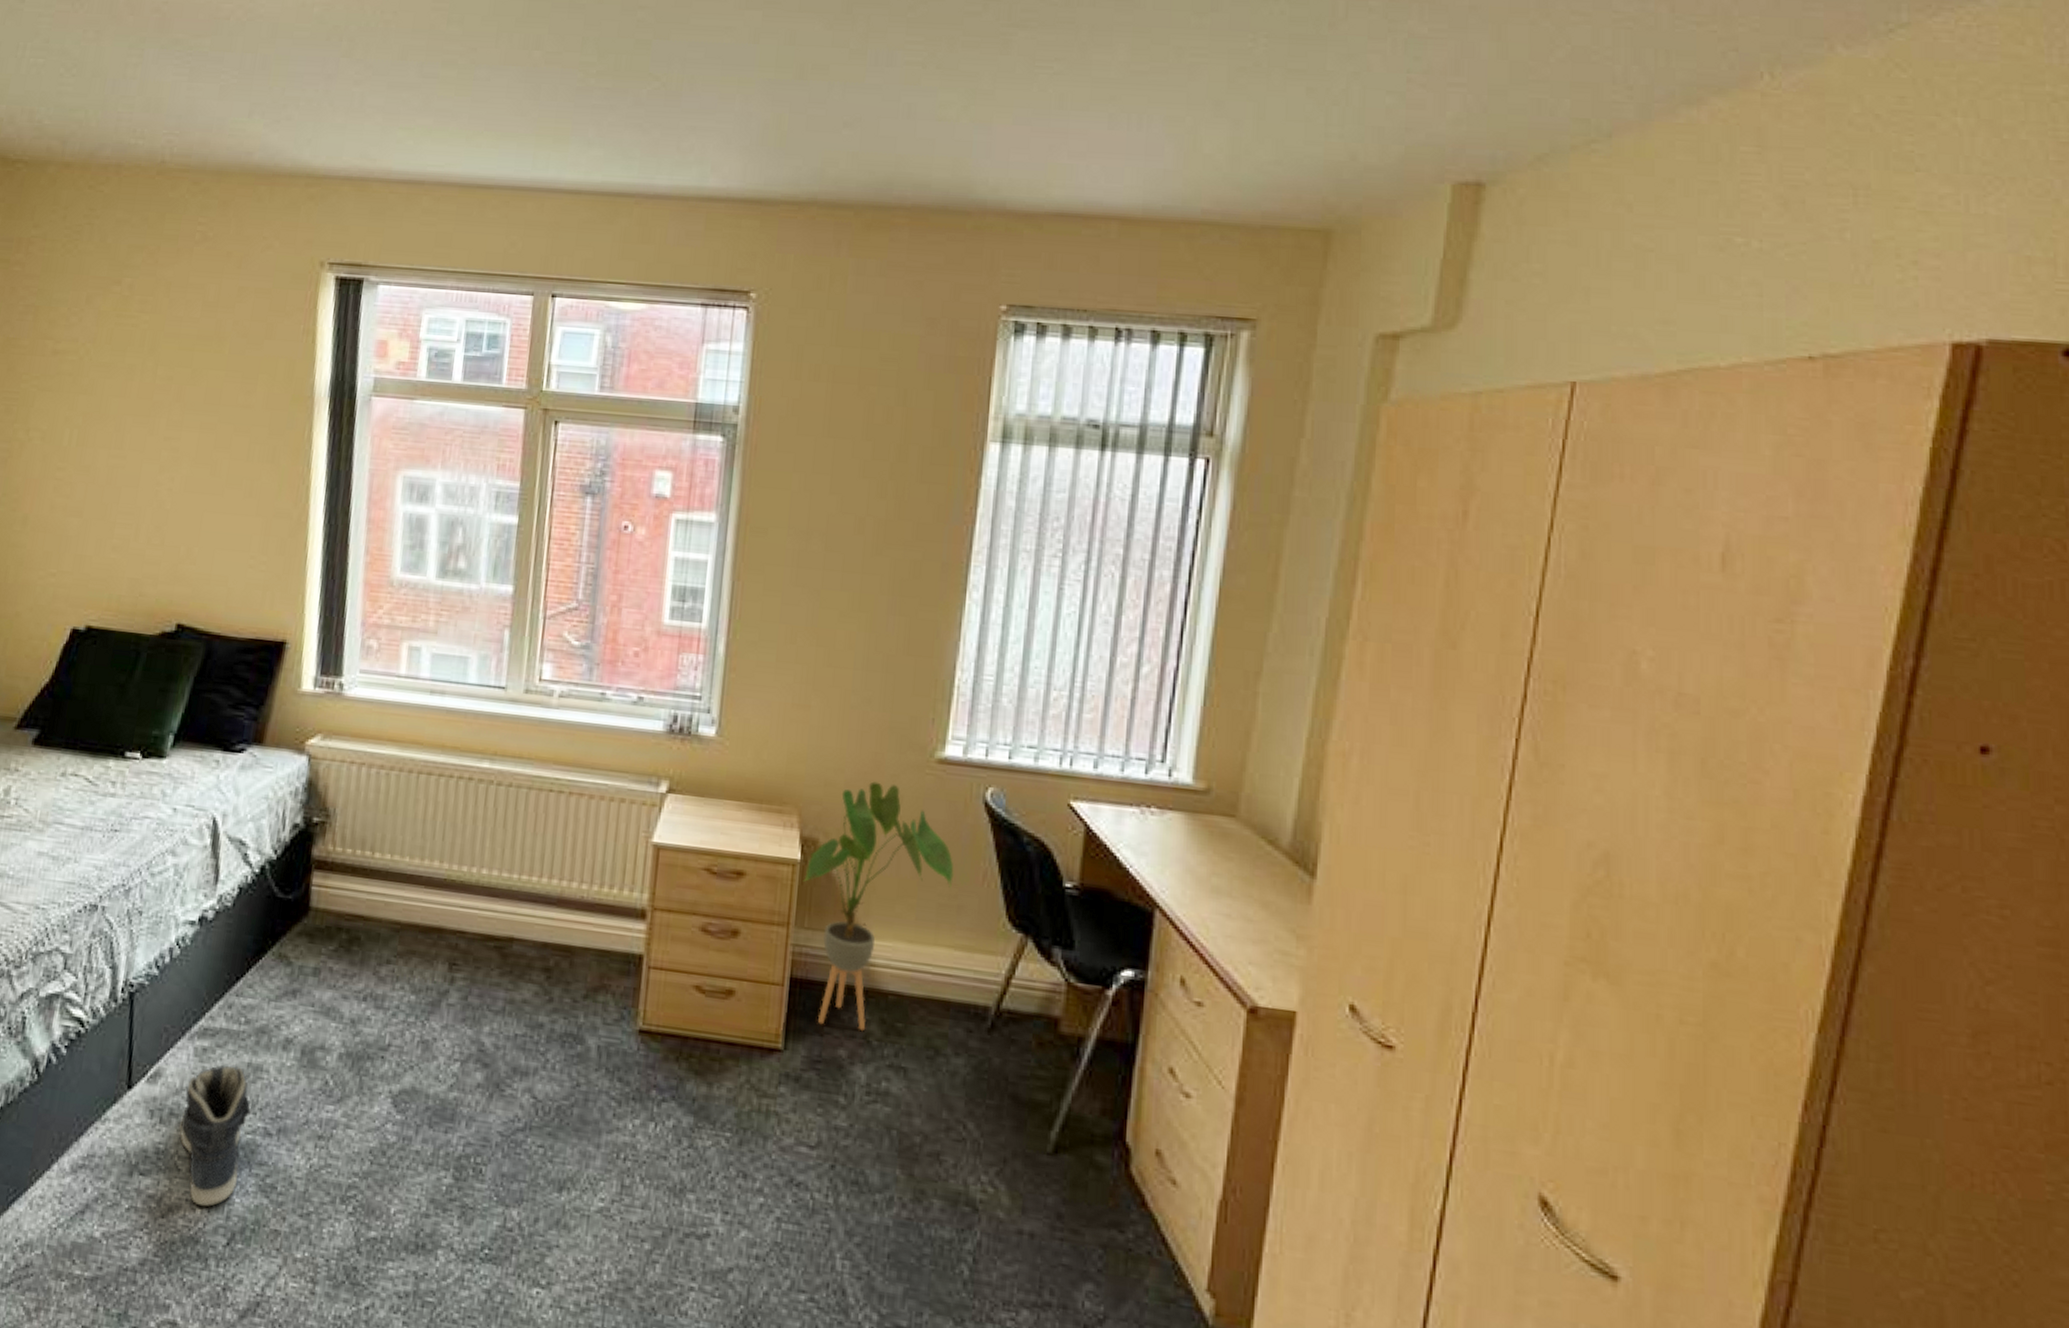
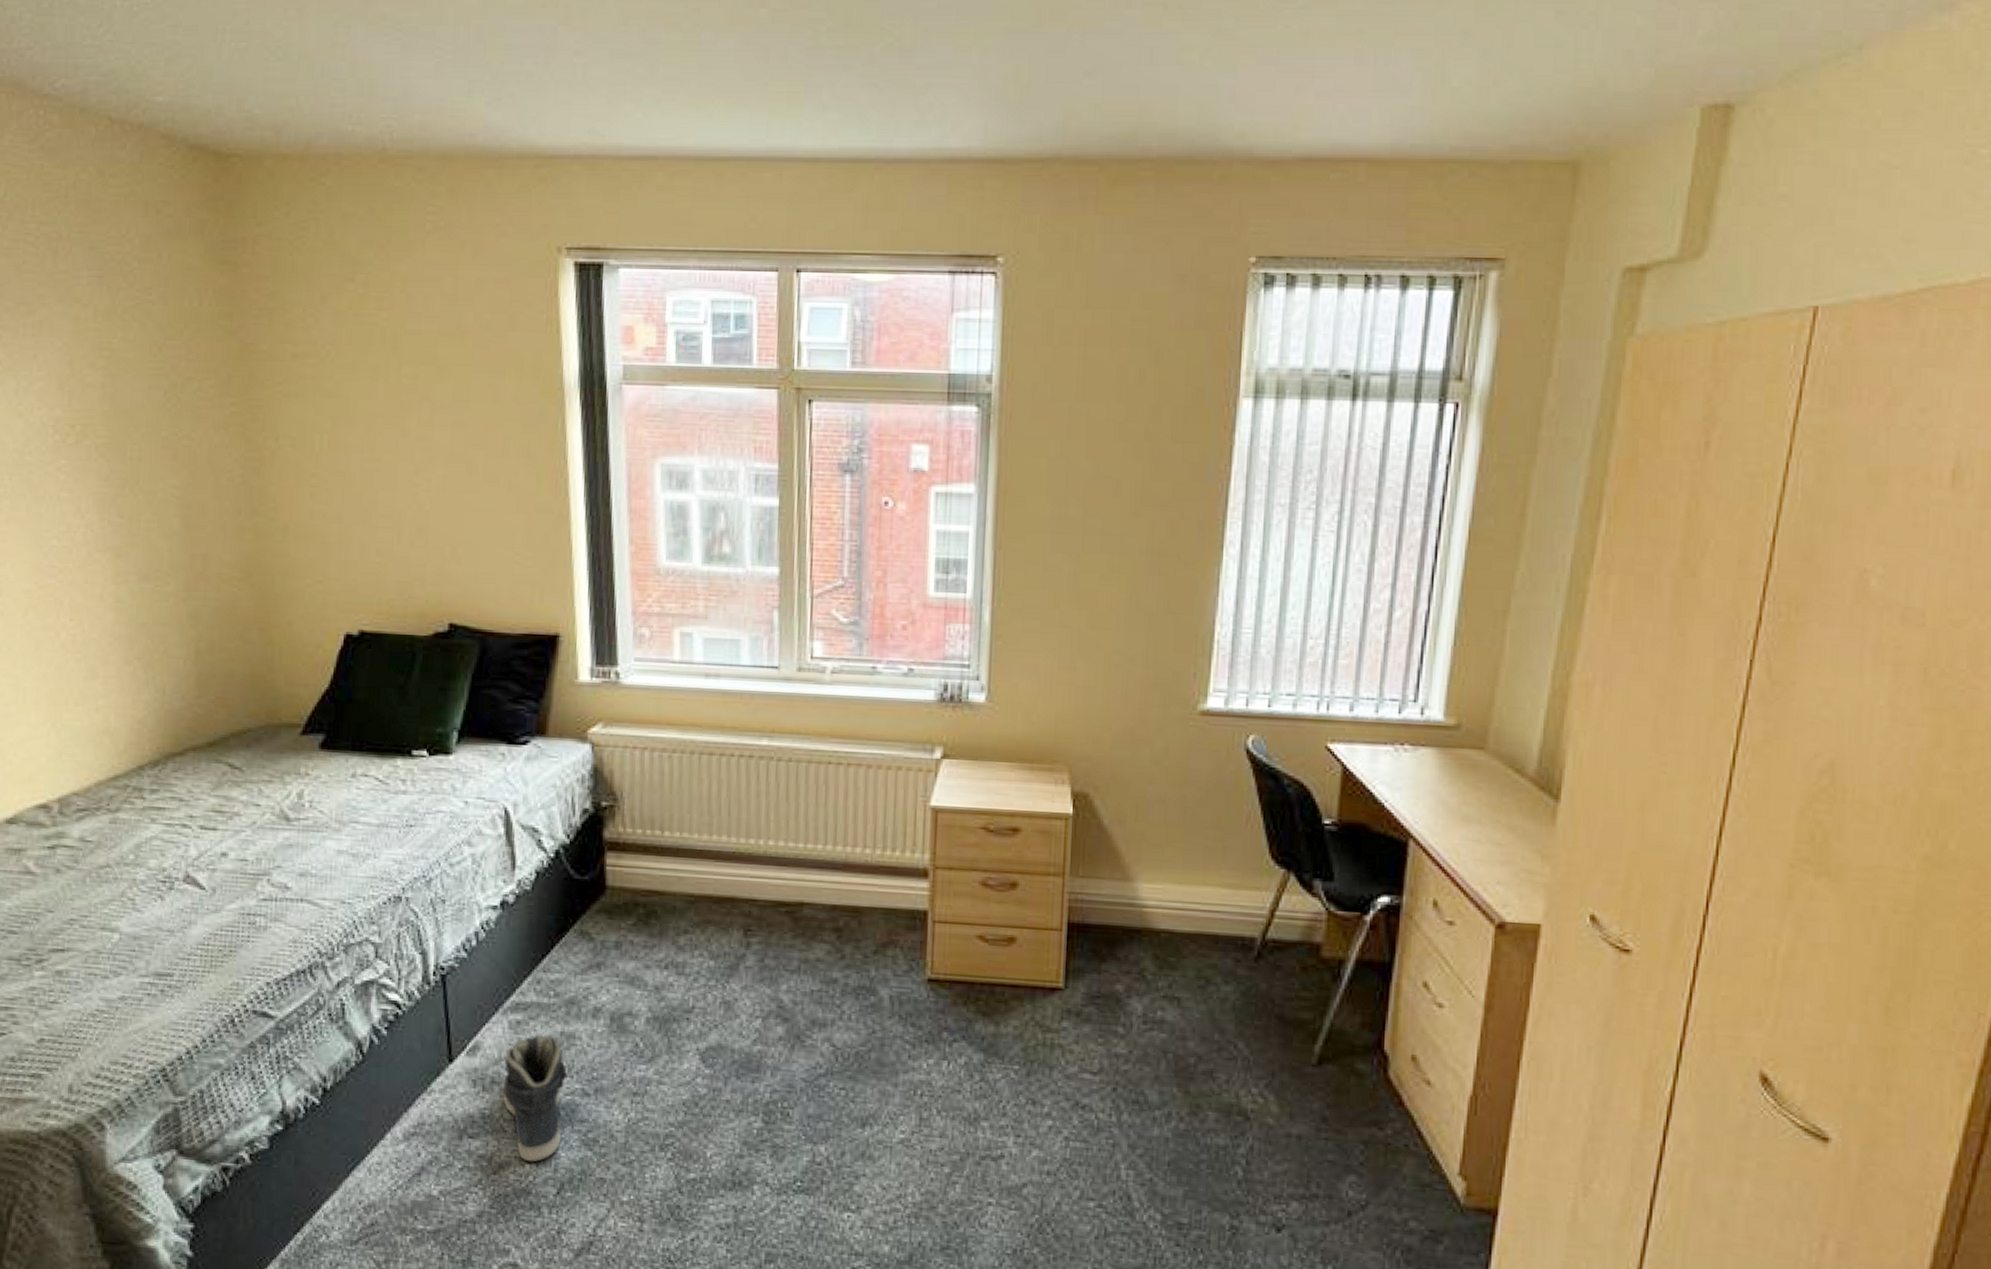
house plant: present [803,781,954,1032] -> none [1076,736,1219,968]

